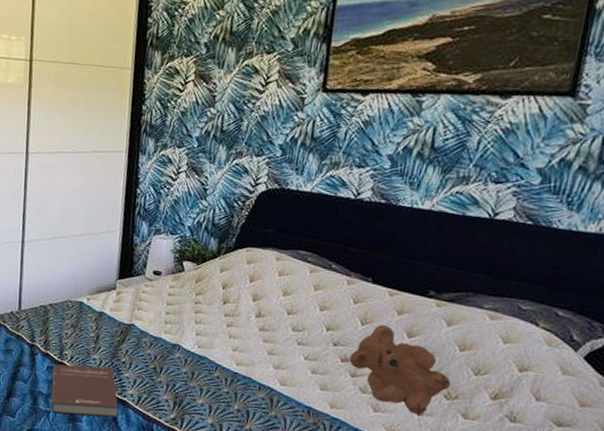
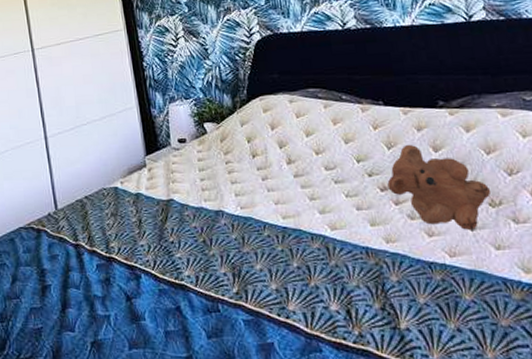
book: present [50,364,119,418] -> none [102,251,180,316]

